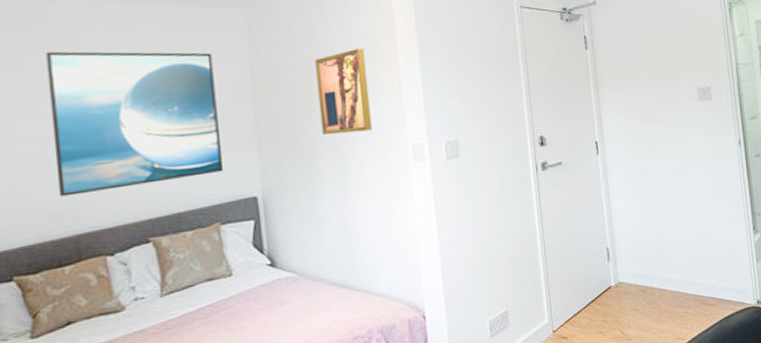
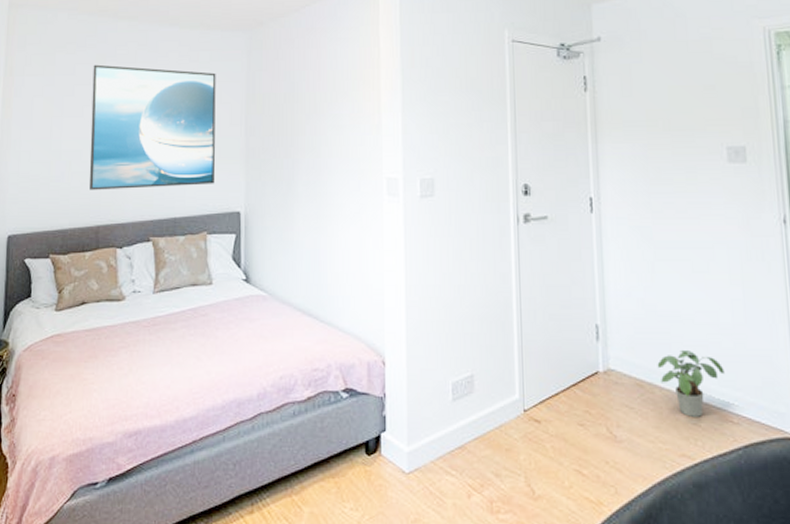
wall art: present [315,48,372,136] -> none [302,76,349,160]
potted plant: none [655,255,704,308] -> present [657,350,725,417]

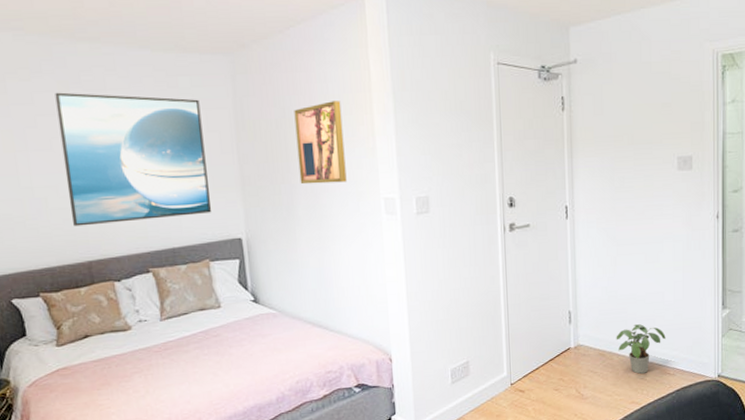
wall art: none [302,76,349,160] -> present [294,101,347,185]

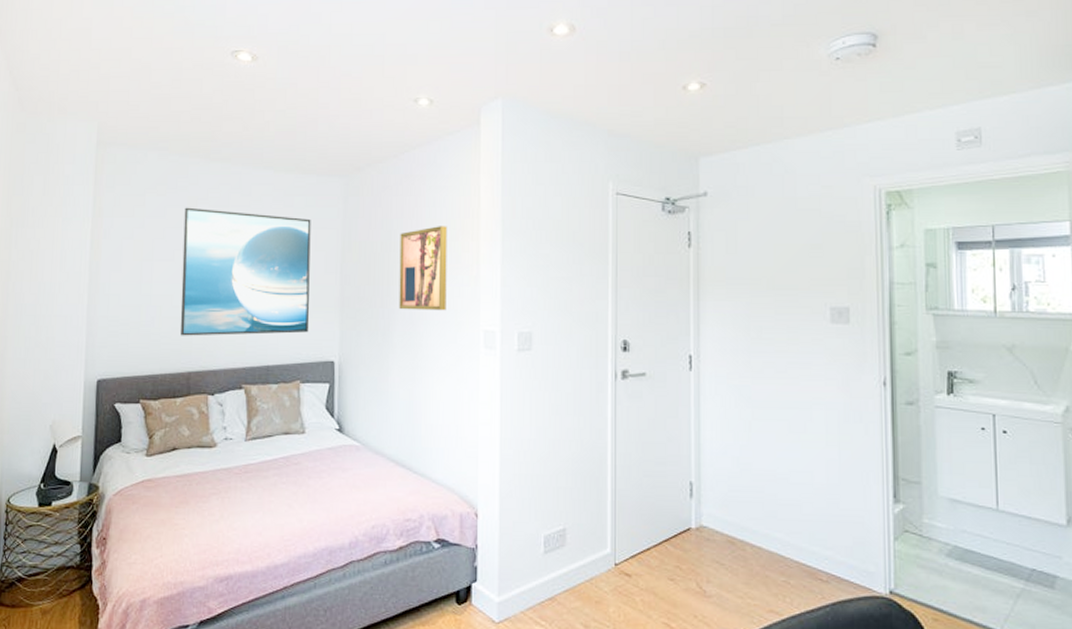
potted plant: present [616,324,666,374] -> none [749,509,816,574]

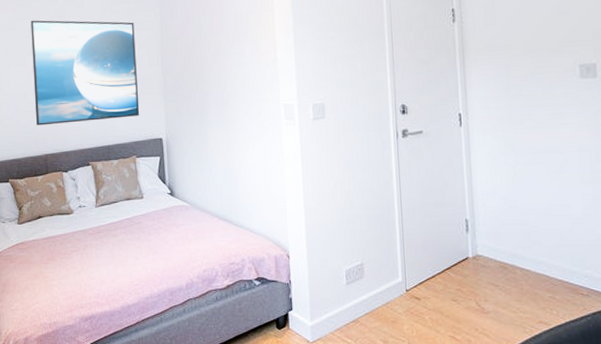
wall art: present [399,226,448,311] -> none [208,19,251,92]

